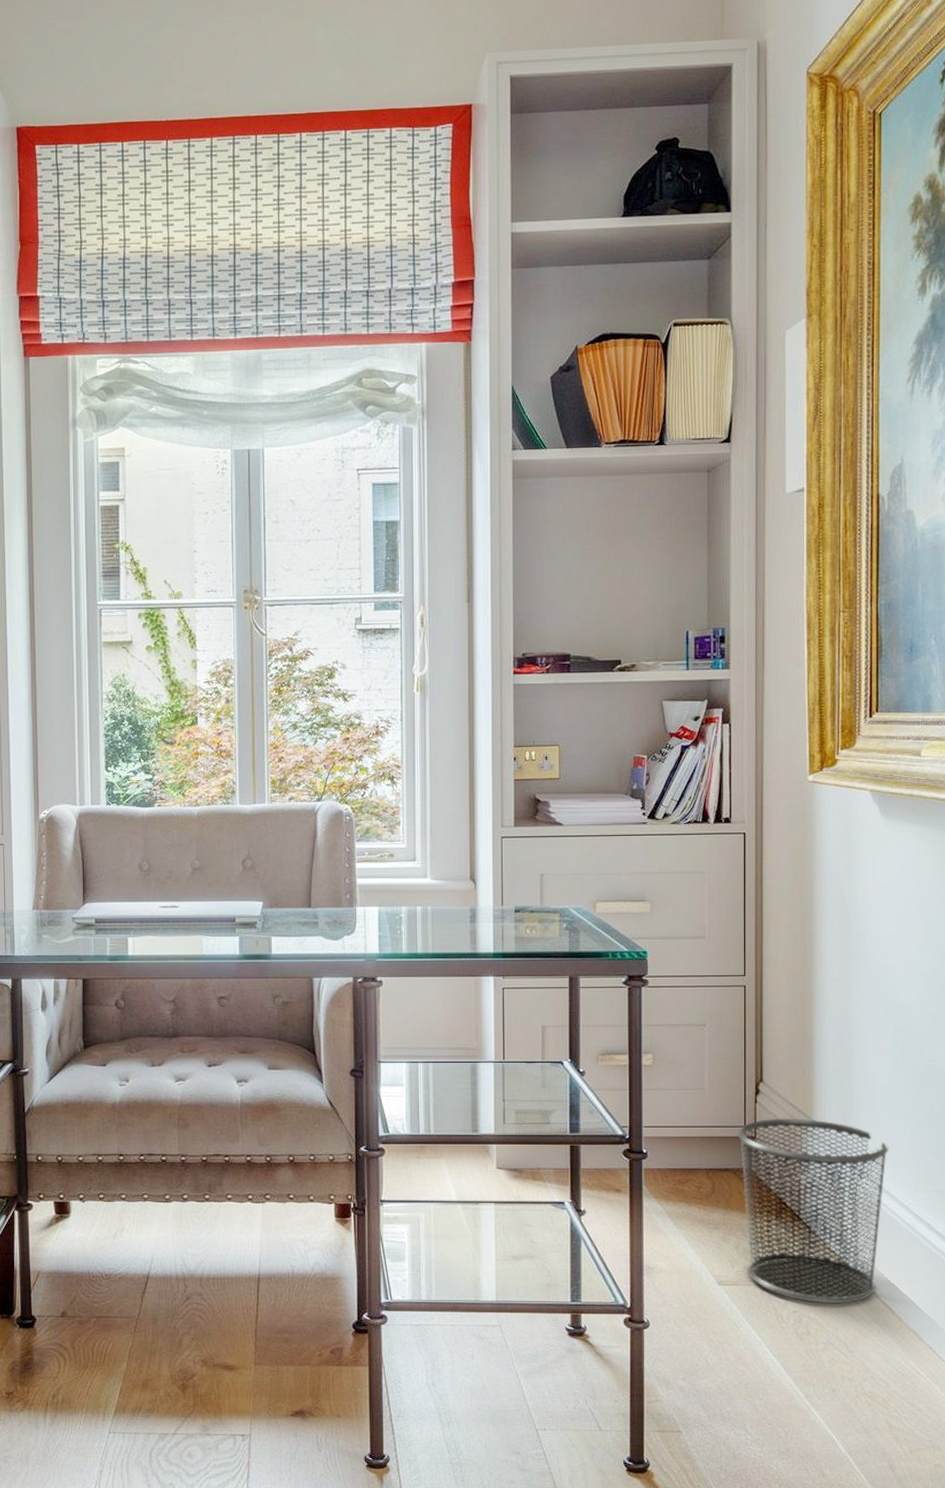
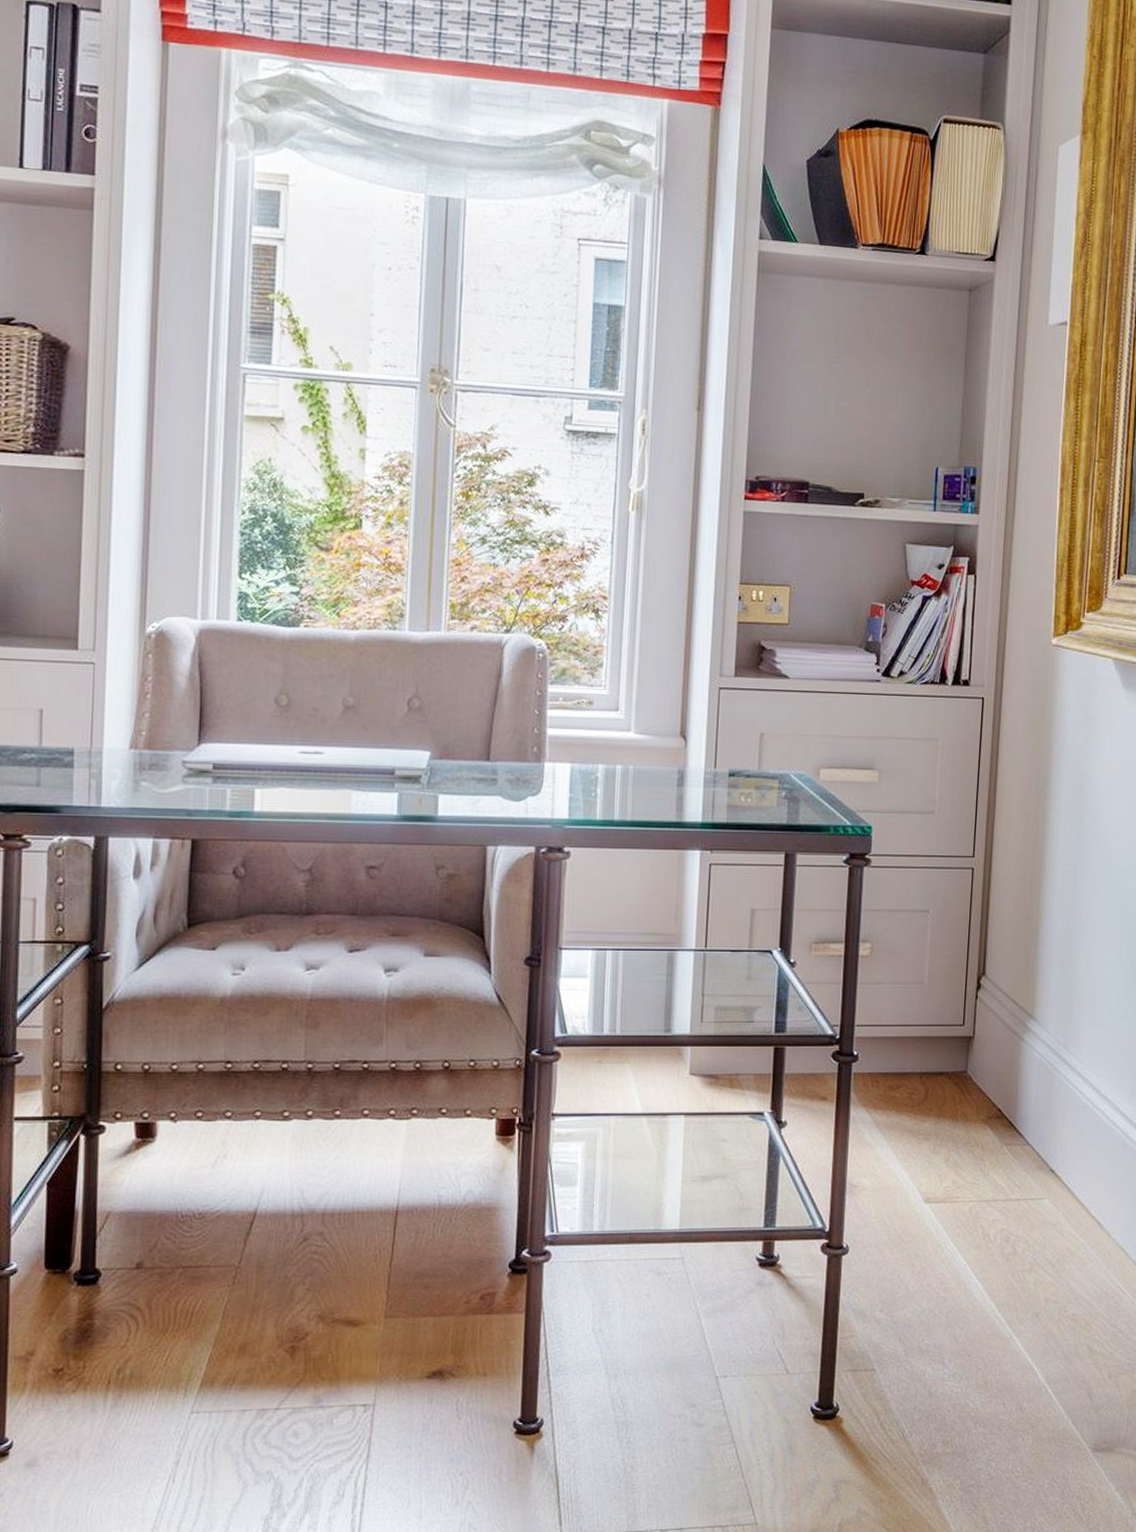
waste bin: present [737,1118,889,1304] -> none [955,1016,1109,1221]

